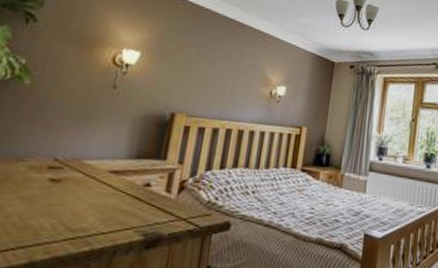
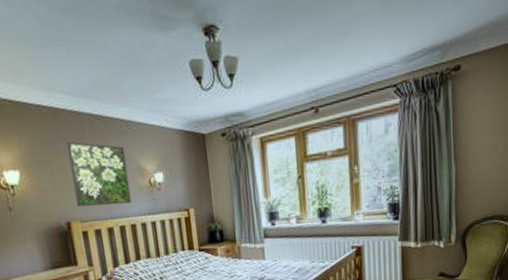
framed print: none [189,37,255,109] -> present [66,141,132,207]

